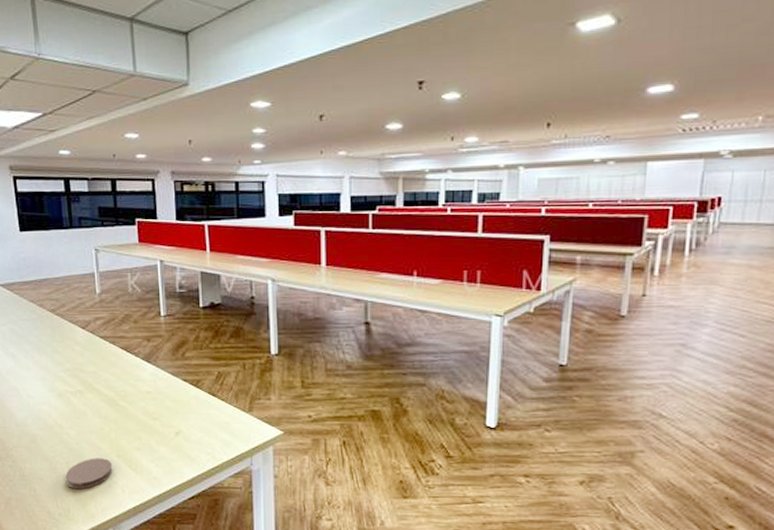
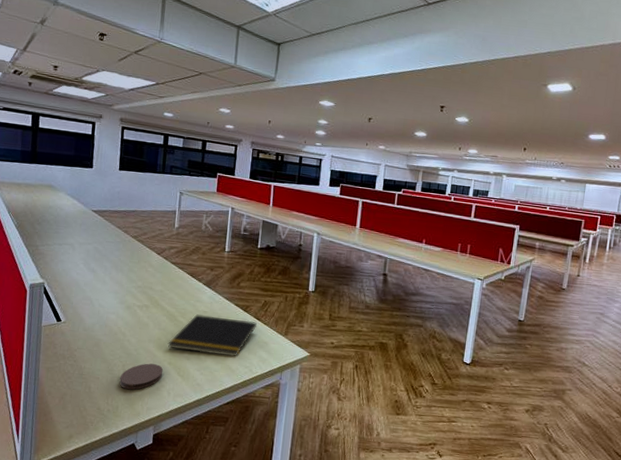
notepad: none [112,396,214,443] -> present [167,314,257,357]

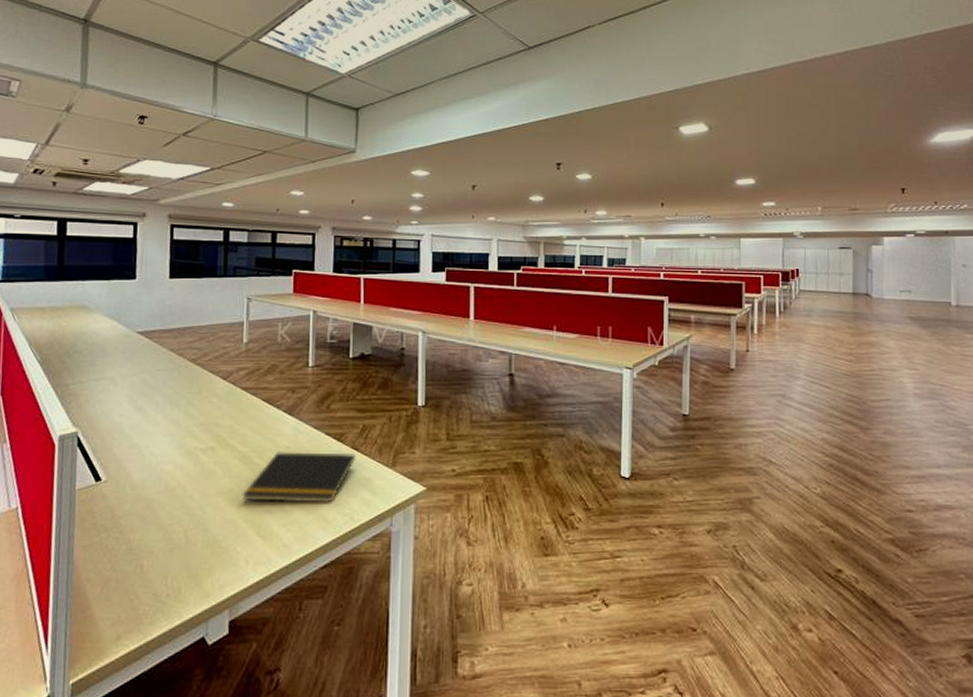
coaster: present [119,363,164,390] -> none [181,524,238,563]

